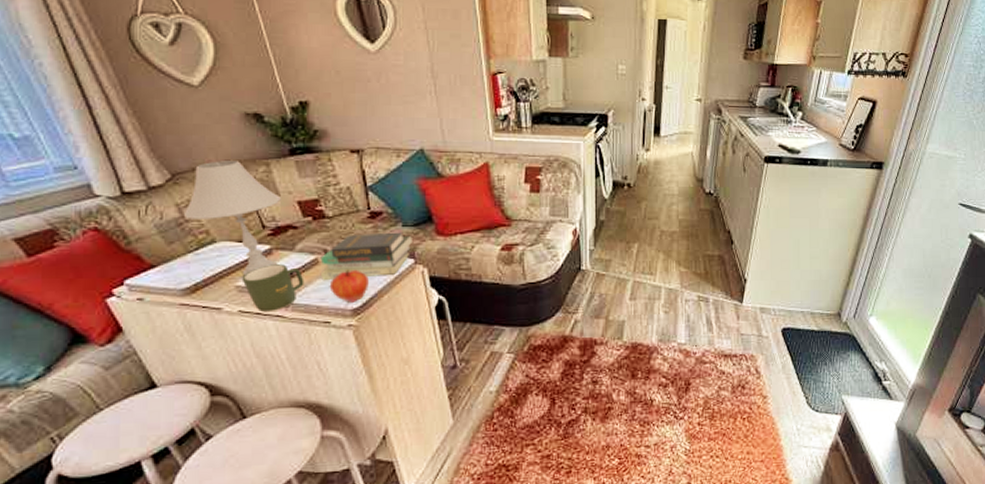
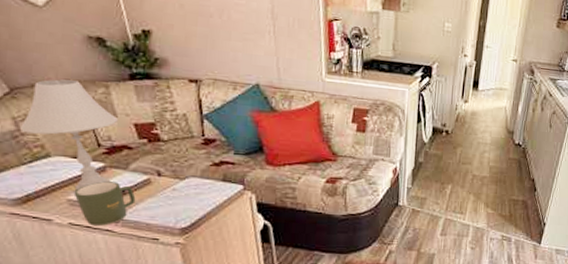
books: present [320,232,412,281] -> none [151,158,243,201]
fruit: present [329,269,369,302] -> none [159,191,199,222]

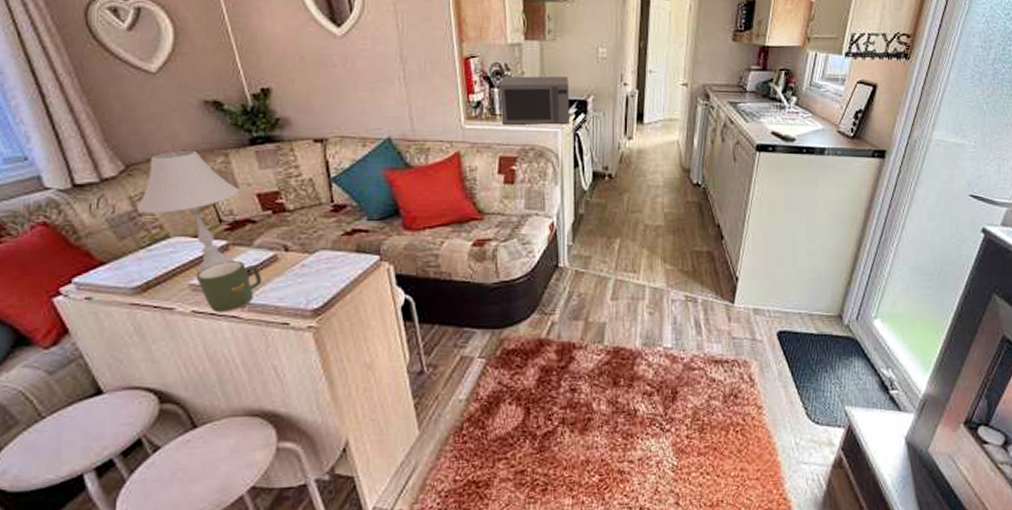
microwave: none [357,40,418,85] -> present [498,76,570,126]

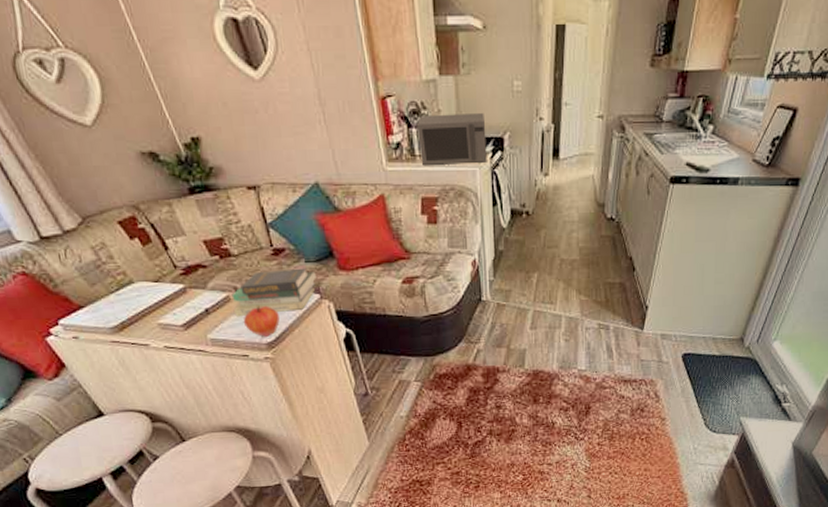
table lamp: present [138,151,239,273] -> none [100,202,194,313]
mug: present [196,261,262,313] -> none [162,302,220,348]
books: none [279,227,378,279] -> present [231,268,316,317]
fruit: none [288,267,331,302] -> present [243,305,280,337]

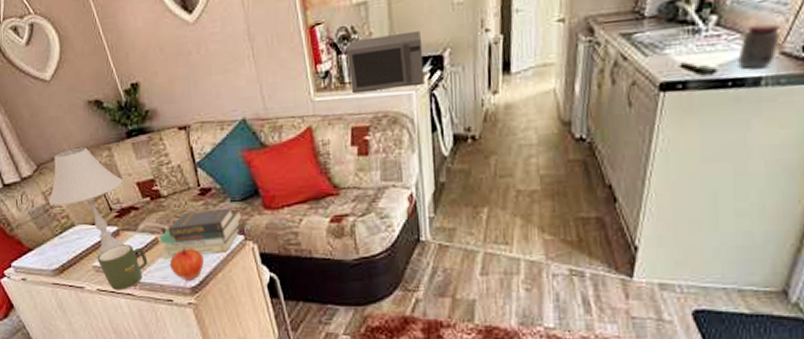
table lamp: none [100,202,194,313] -> present [49,148,125,256]
mug: none [162,302,220,348] -> present [97,245,148,291]
jar: none [725,136,755,171] -> present [738,23,781,70]

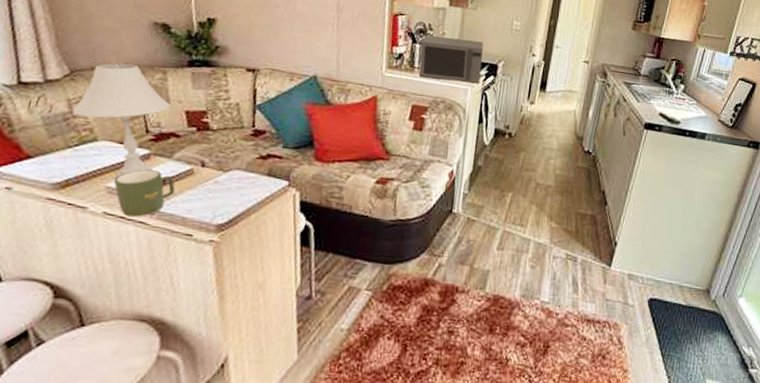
books: present [159,208,241,260] -> none [192,150,291,195]
fruit: present [169,248,204,281] -> none [198,184,240,218]
jar: present [738,23,781,70] -> none [693,97,720,128]

